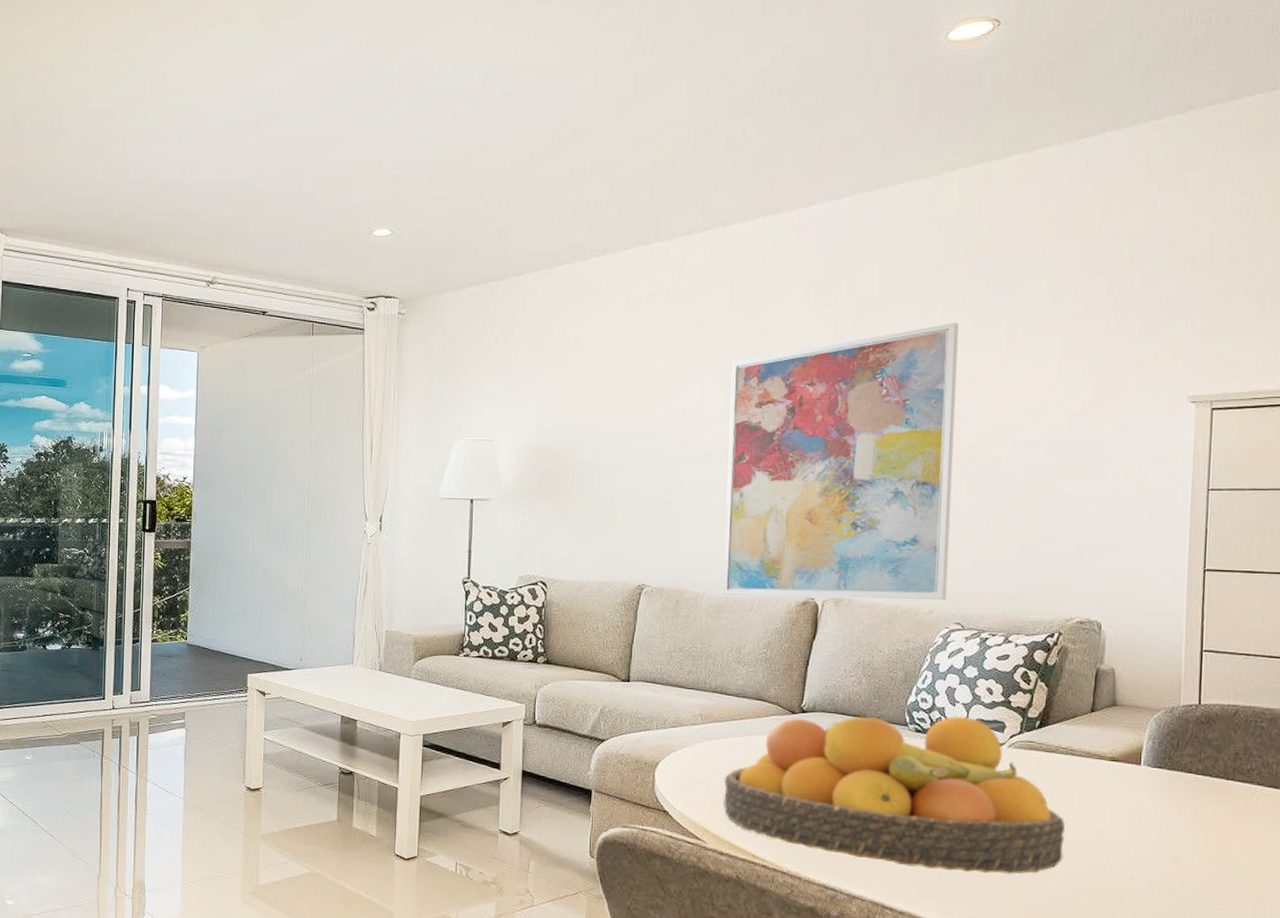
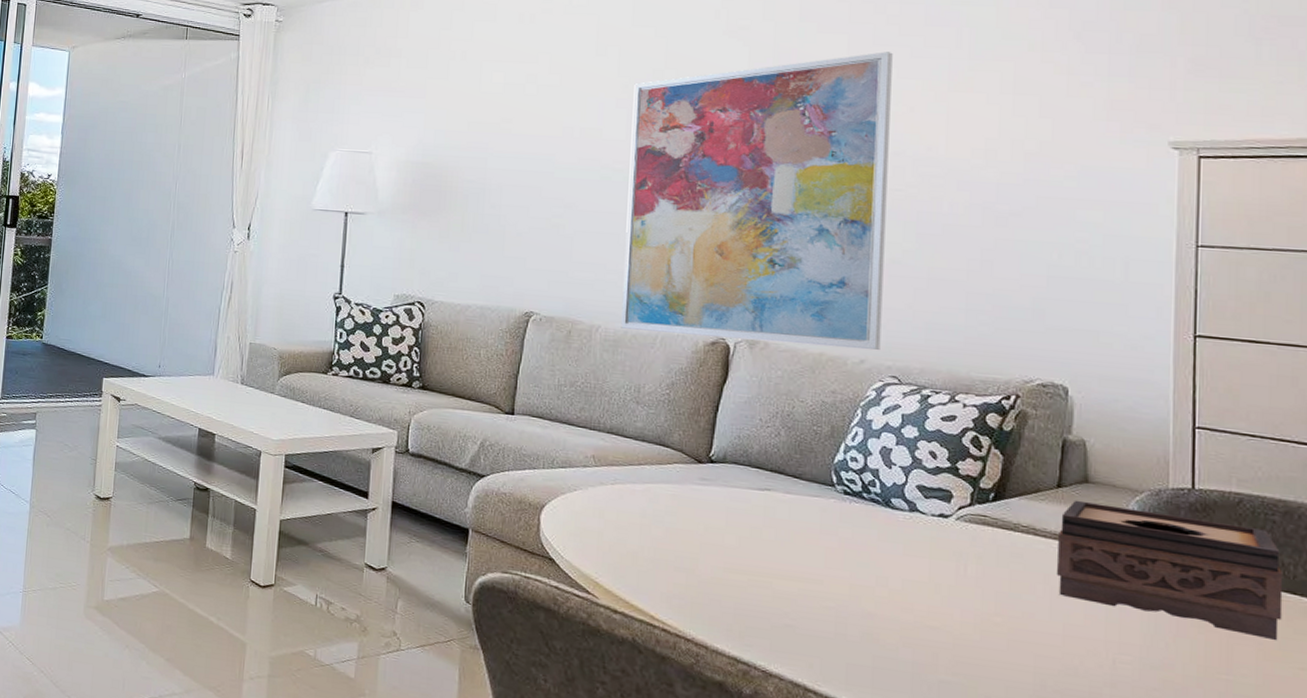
fruit bowl: present [724,716,1066,875] -> none [618,468,1028,668]
tissue box: none [1090,722,1268,830] -> present [1057,500,1283,641]

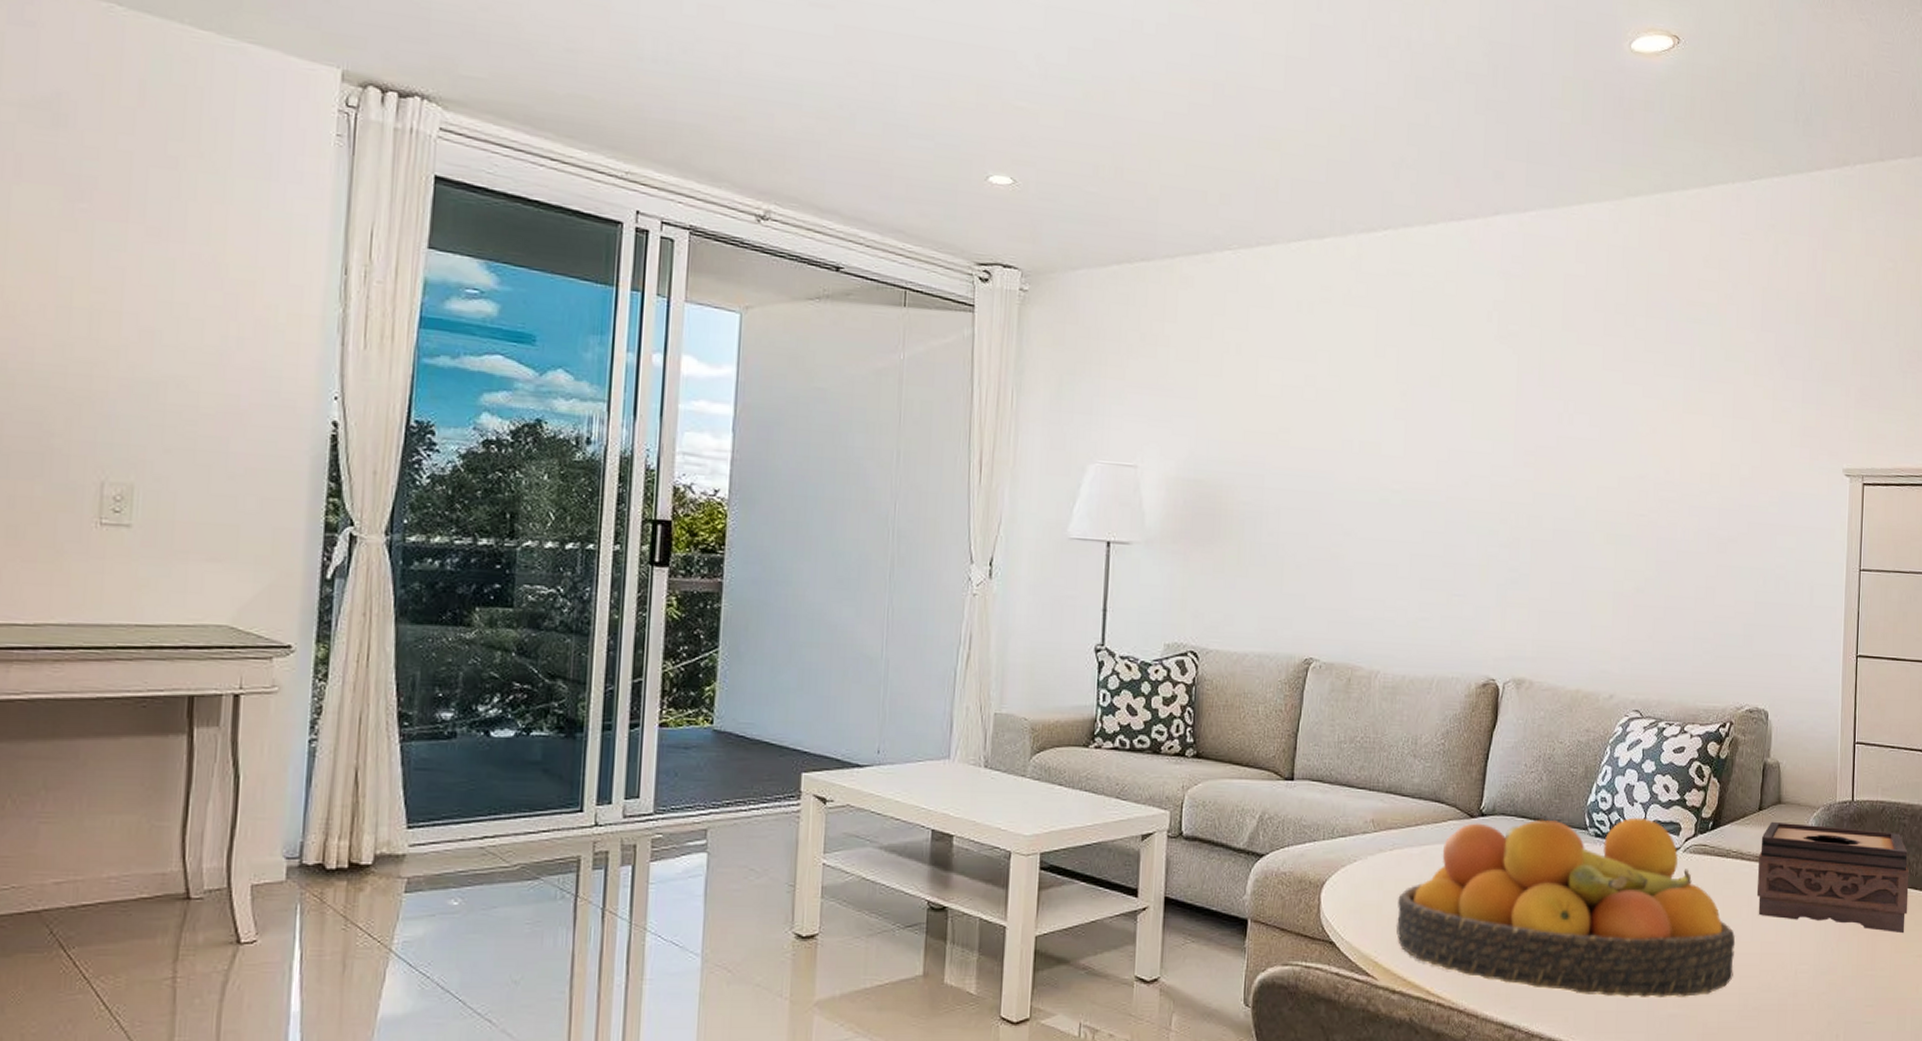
fruit bowl: none [618,468,1028,668] -> present [1397,817,1736,997]
wall art: present [621,52,893,351] -> none [1399,368,1639,685]

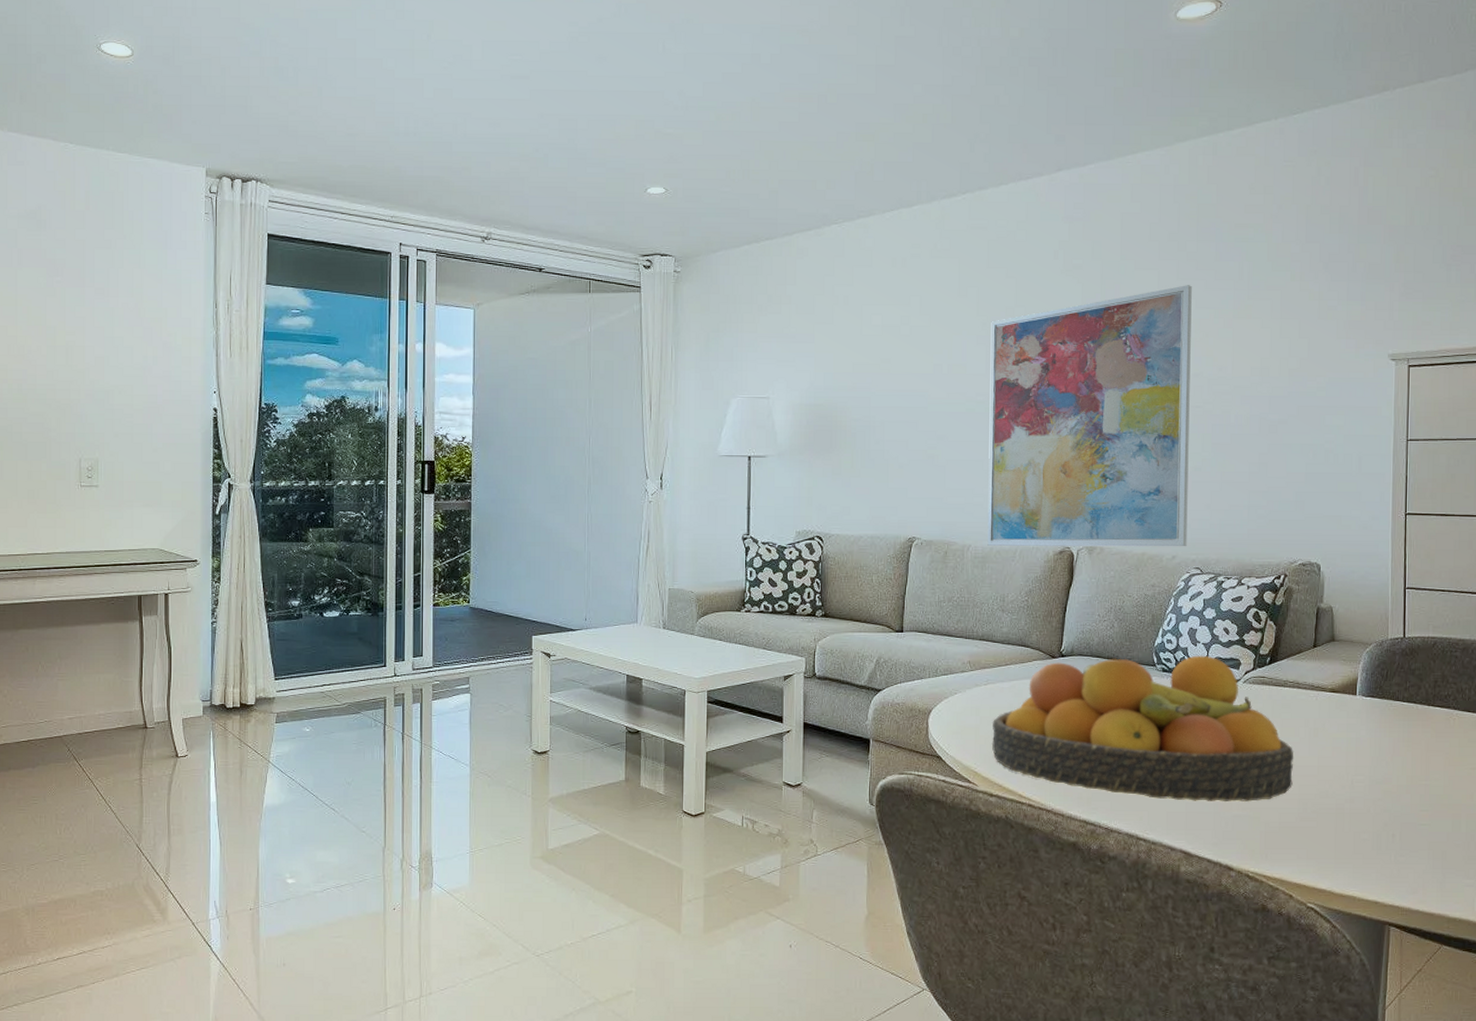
wall art: none [1399,368,1639,685] -> present [987,285,1192,547]
tissue box: present [1757,821,1909,934] -> none [1314,656,1462,750]

